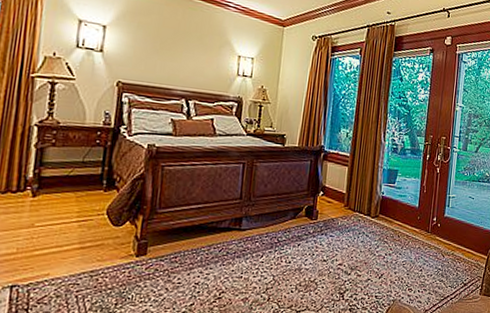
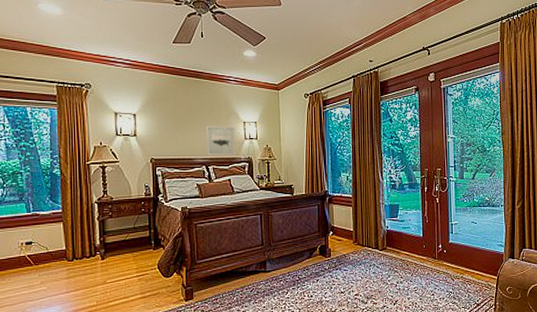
wall art: none [189,53,228,93] -> present [205,125,237,156]

